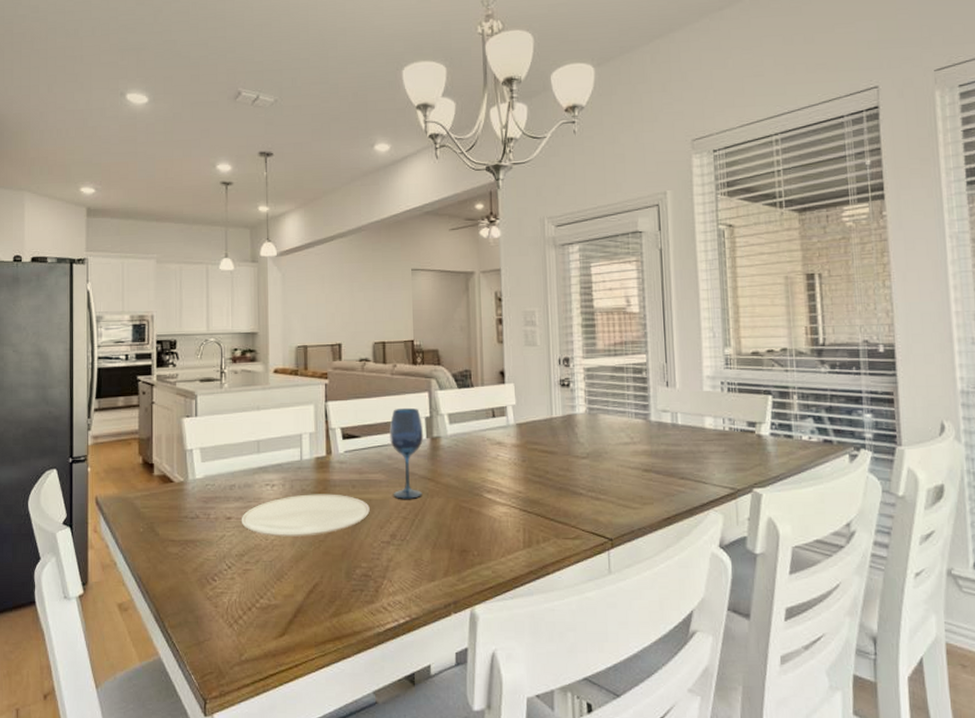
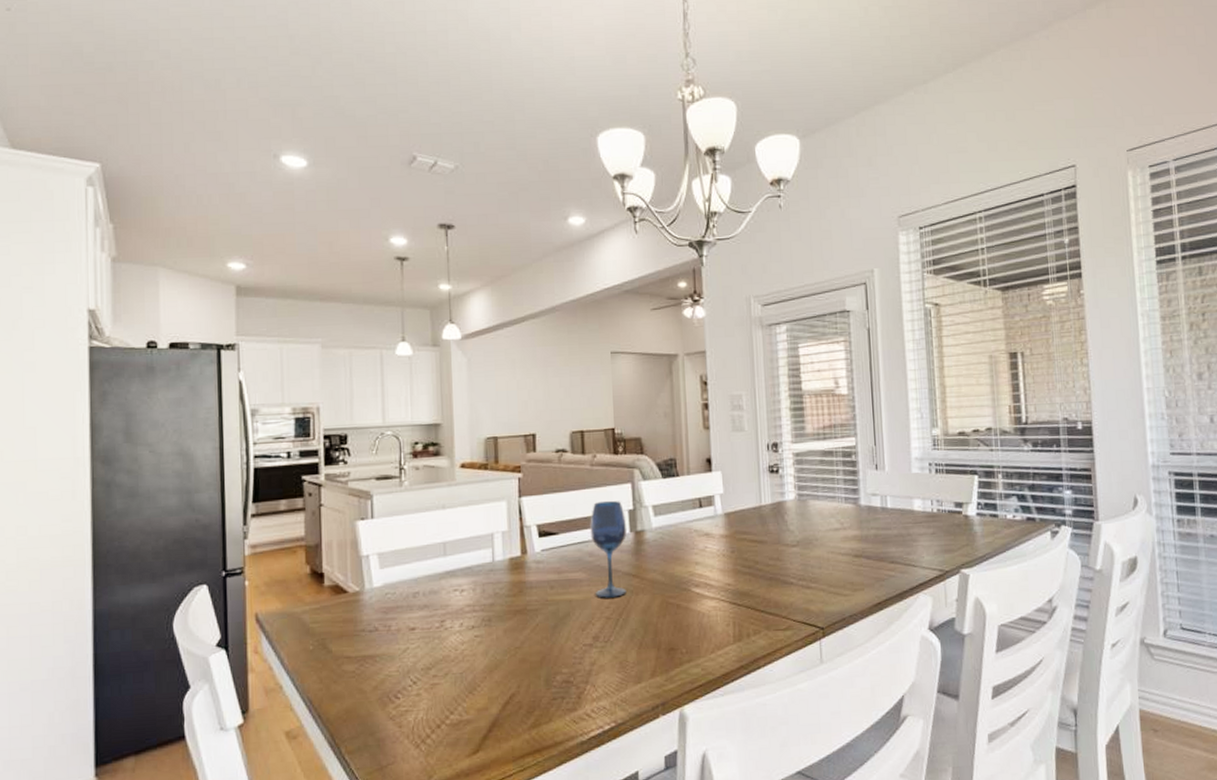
plate: present [241,494,370,537] -> none [426,596,570,647]

